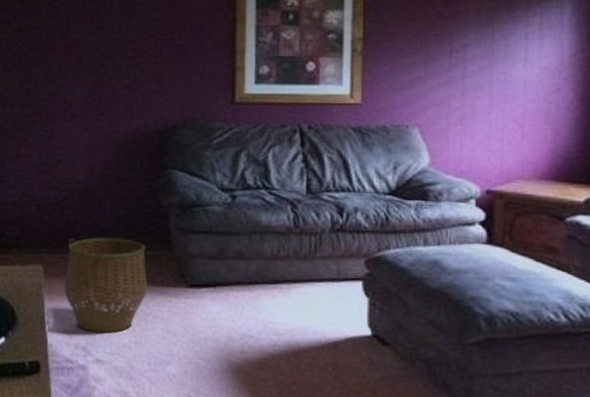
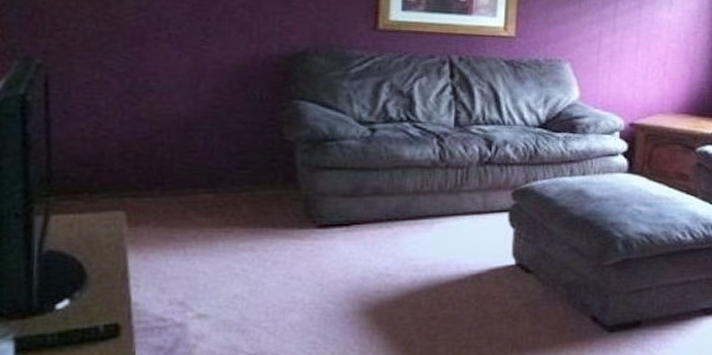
basket: present [64,237,148,333] -> none [155,176,267,285]

